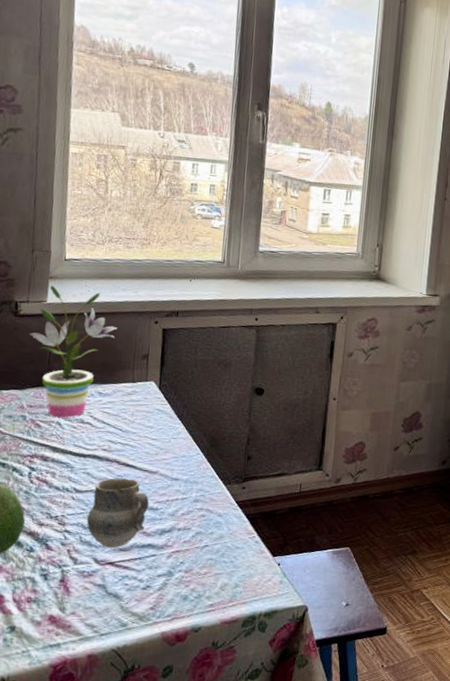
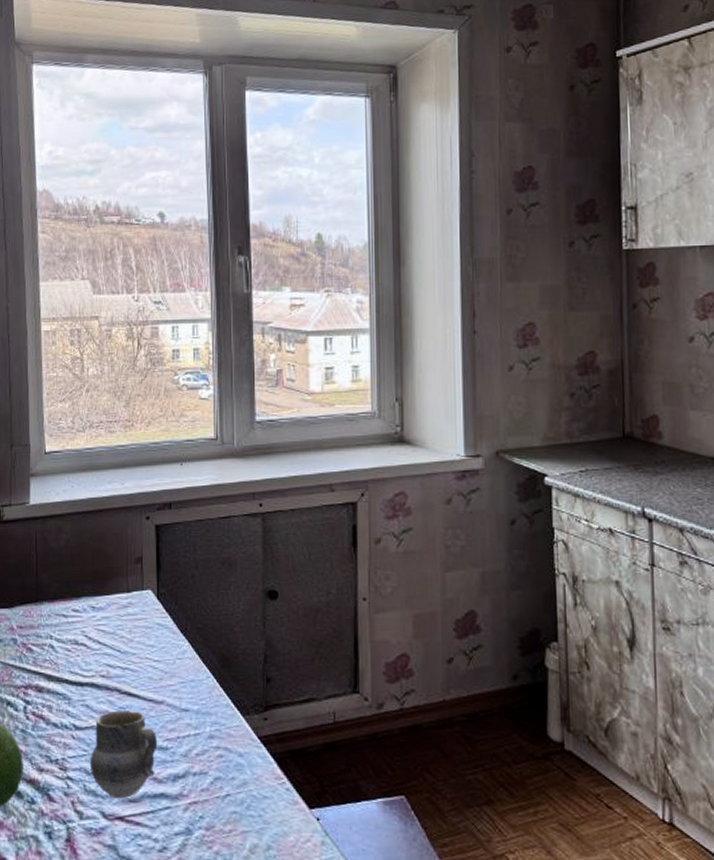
potted plant: present [30,285,117,418] -> none [14,483,105,640]

